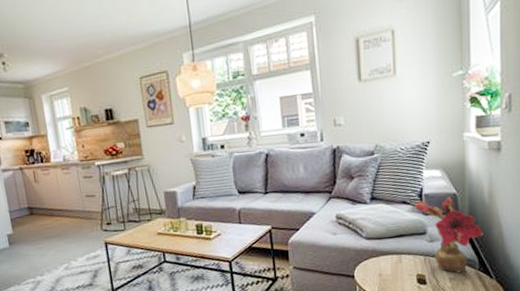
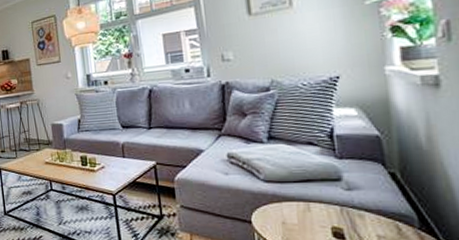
flower: present [415,196,483,273] -> none [324,138,423,229]

